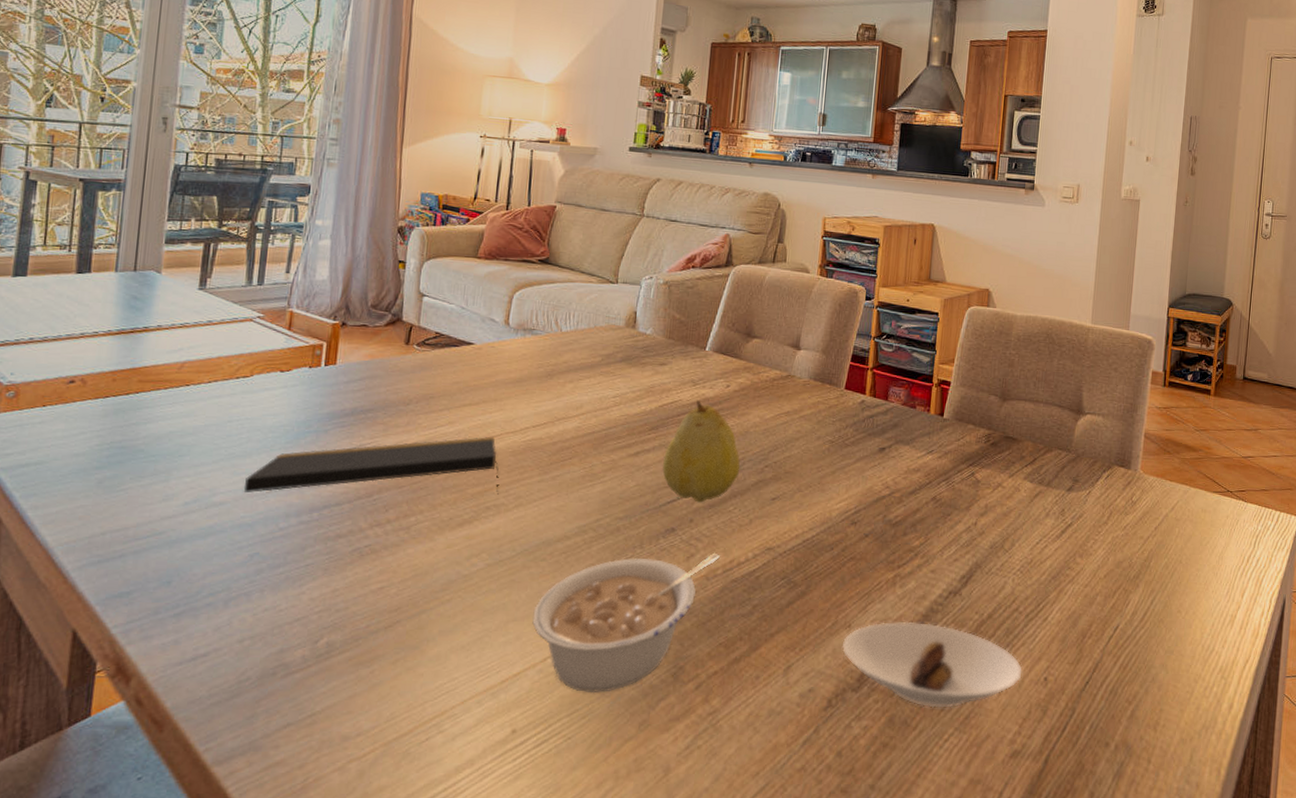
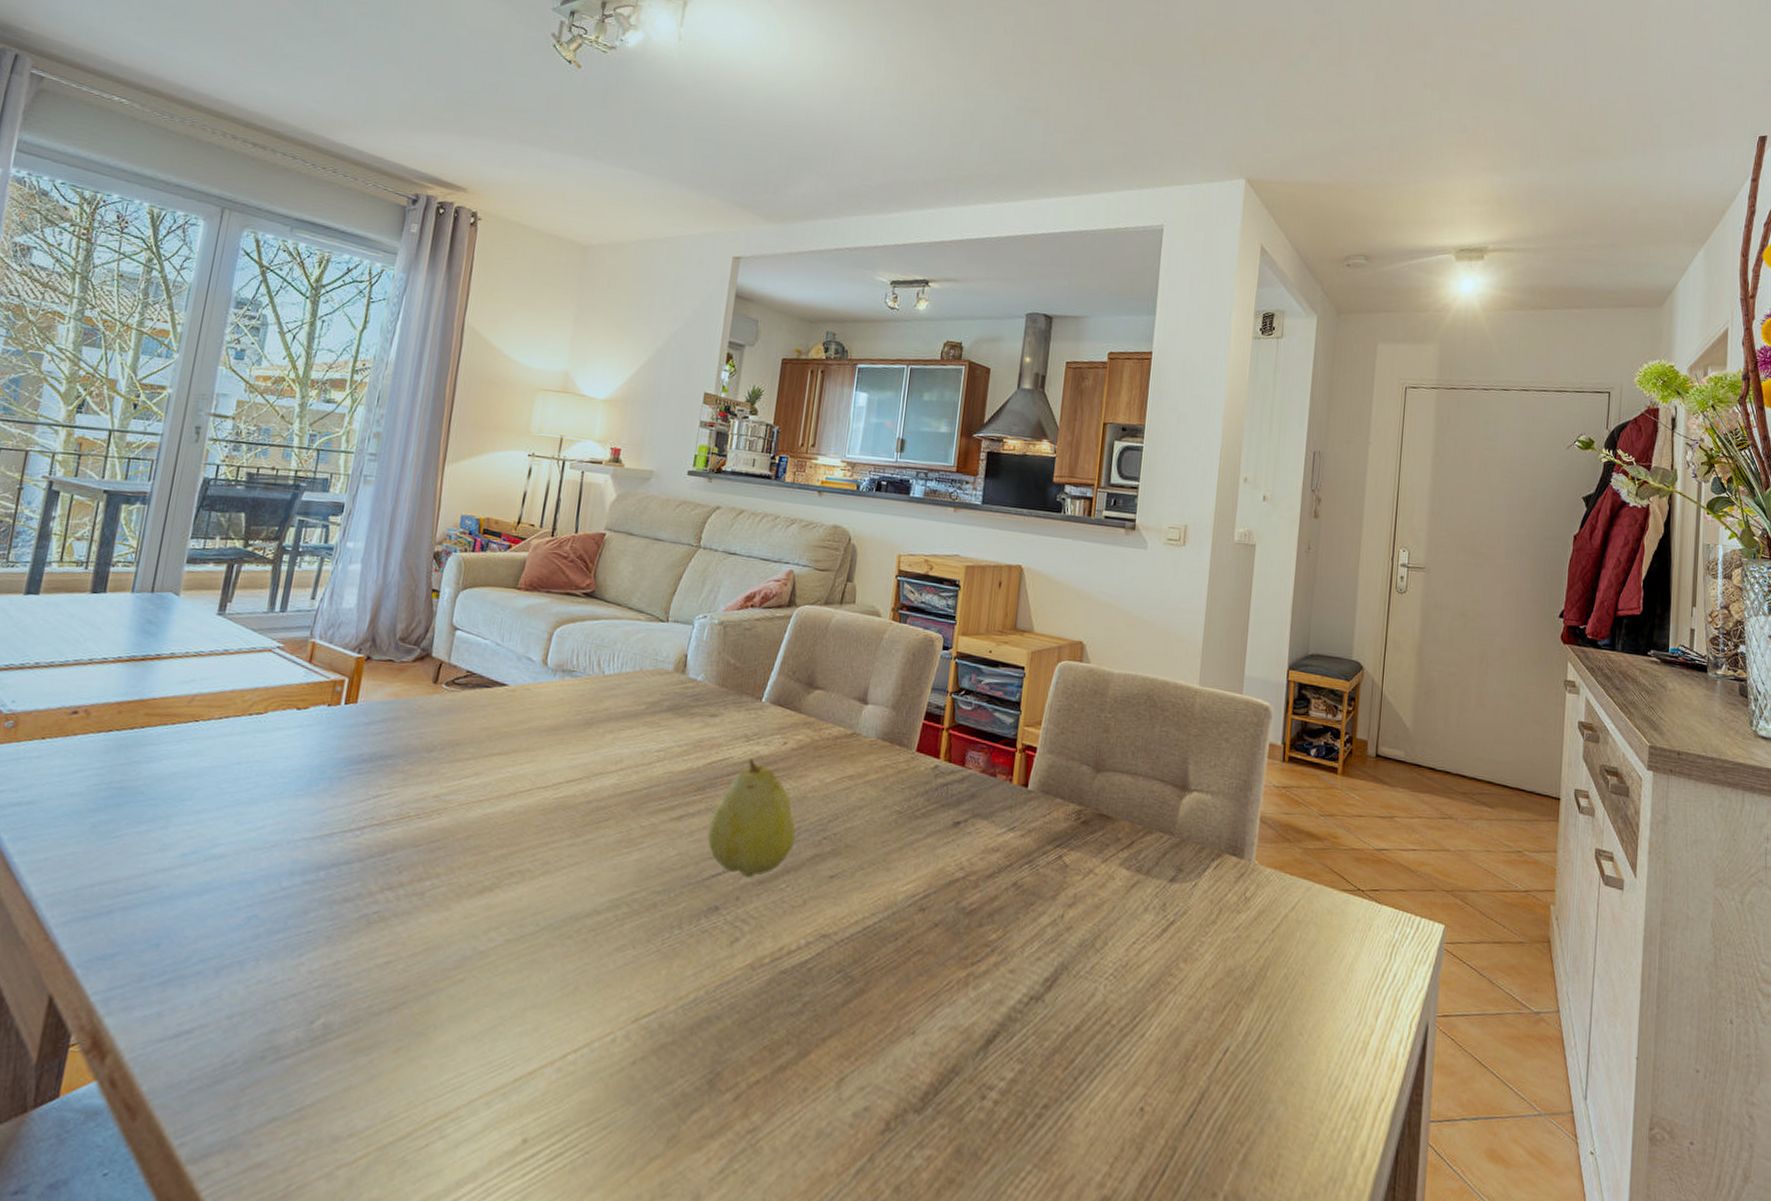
notepad: present [243,436,499,495] -> none [246,791,526,859]
legume: present [532,552,720,694] -> none [553,937,768,1100]
saucer: present [841,621,1023,708] -> none [903,1030,1115,1140]

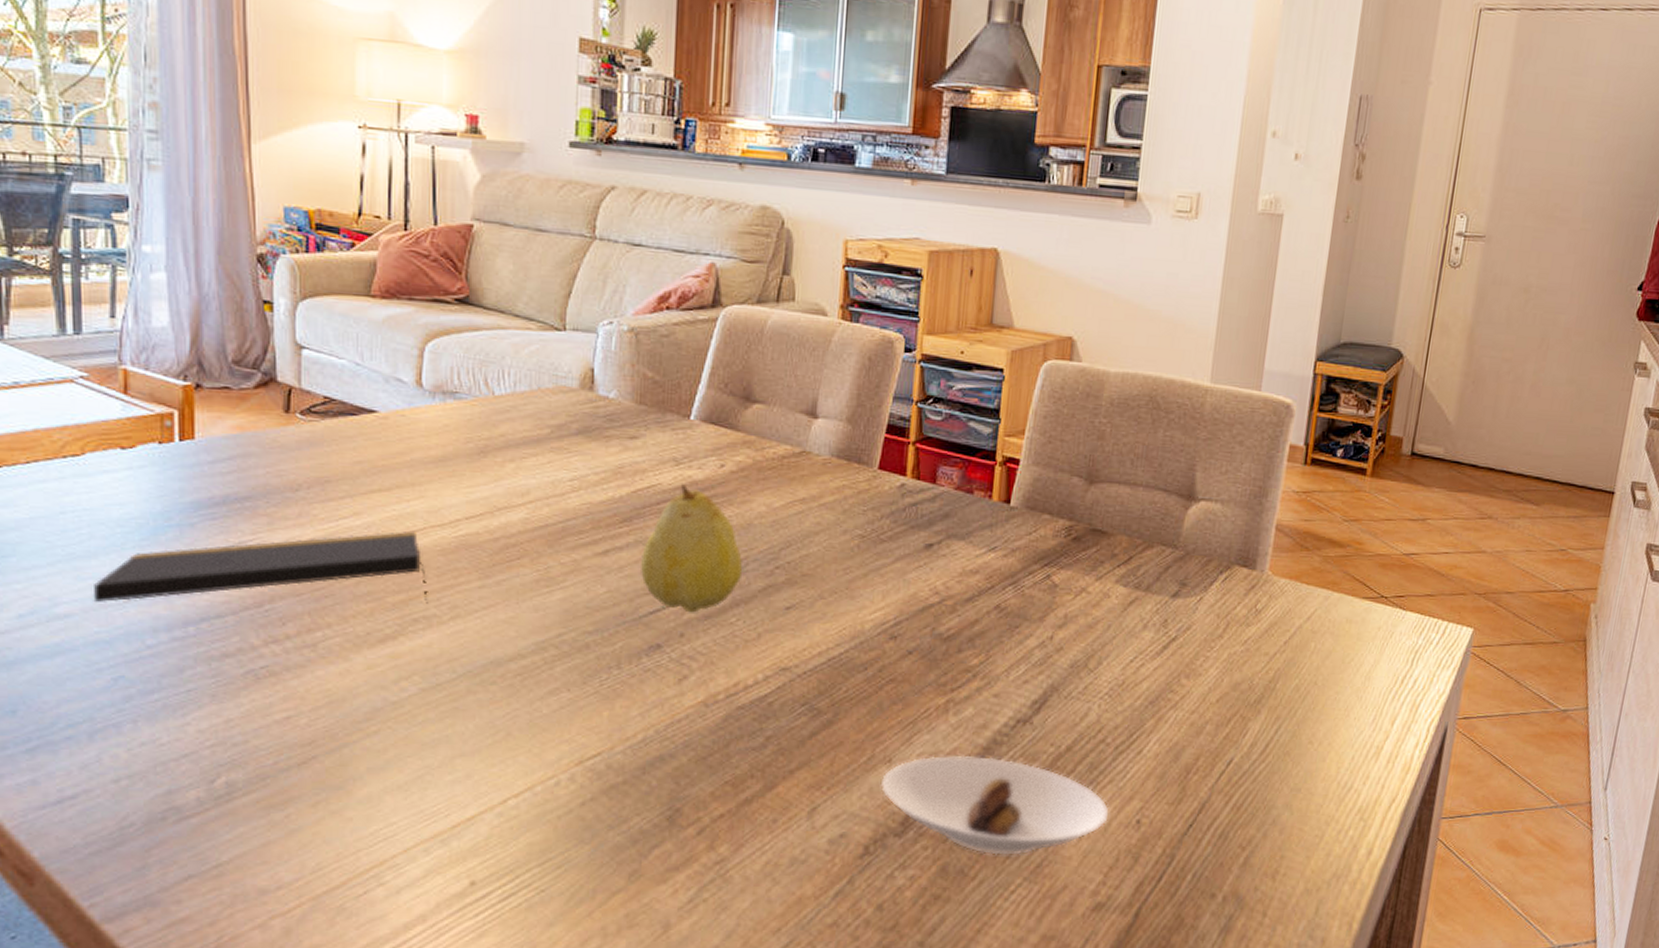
notepad: none [246,791,526,859] -> present [93,531,428,604]
saucer: none [903,1030,1115,1140] -> present [880,755,1110,855]

